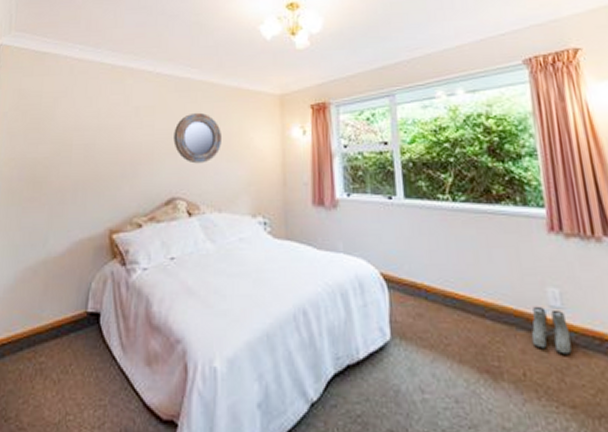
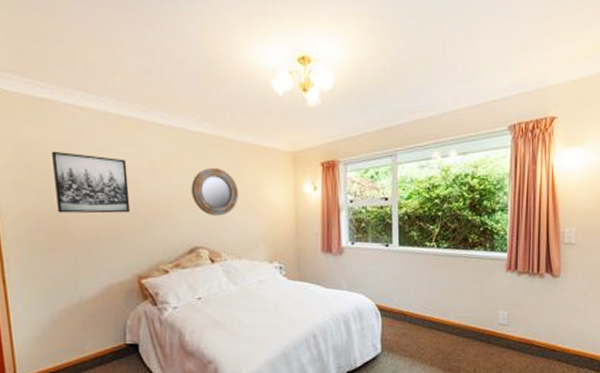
wall art: none [42,100,113,161] -> present [52,151,131,213]
boots: present [531,306,572,355] -> none [483,324,510,356]

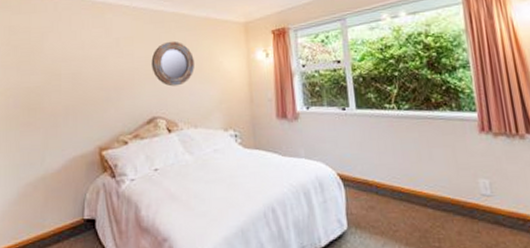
wall art: present [52,151,131,213] -> none [34,35,97,90]

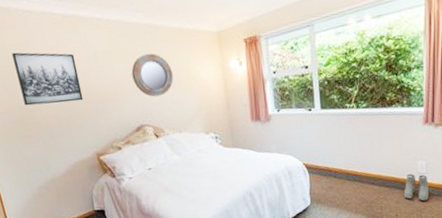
wall art: none [34,35,97,90] -> present [12,52,84,106]
boots: none [465,195,500,234] -> present [403,173,428,201]

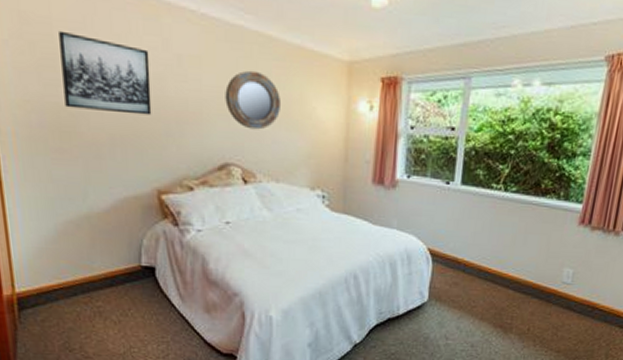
boots: present [403,173,428,201] -> none [540,281,572,317]

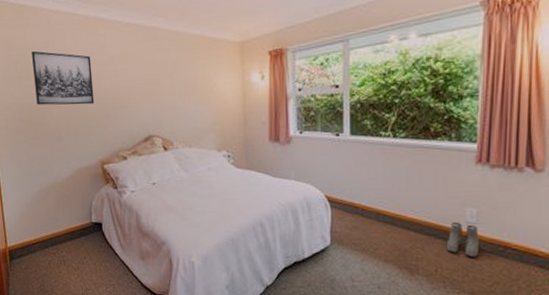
home mirror: present [225,70,280,130] -> none [146,60,189,107]
boots: none [540,281,572,317] -> present [446,221,479,258]

